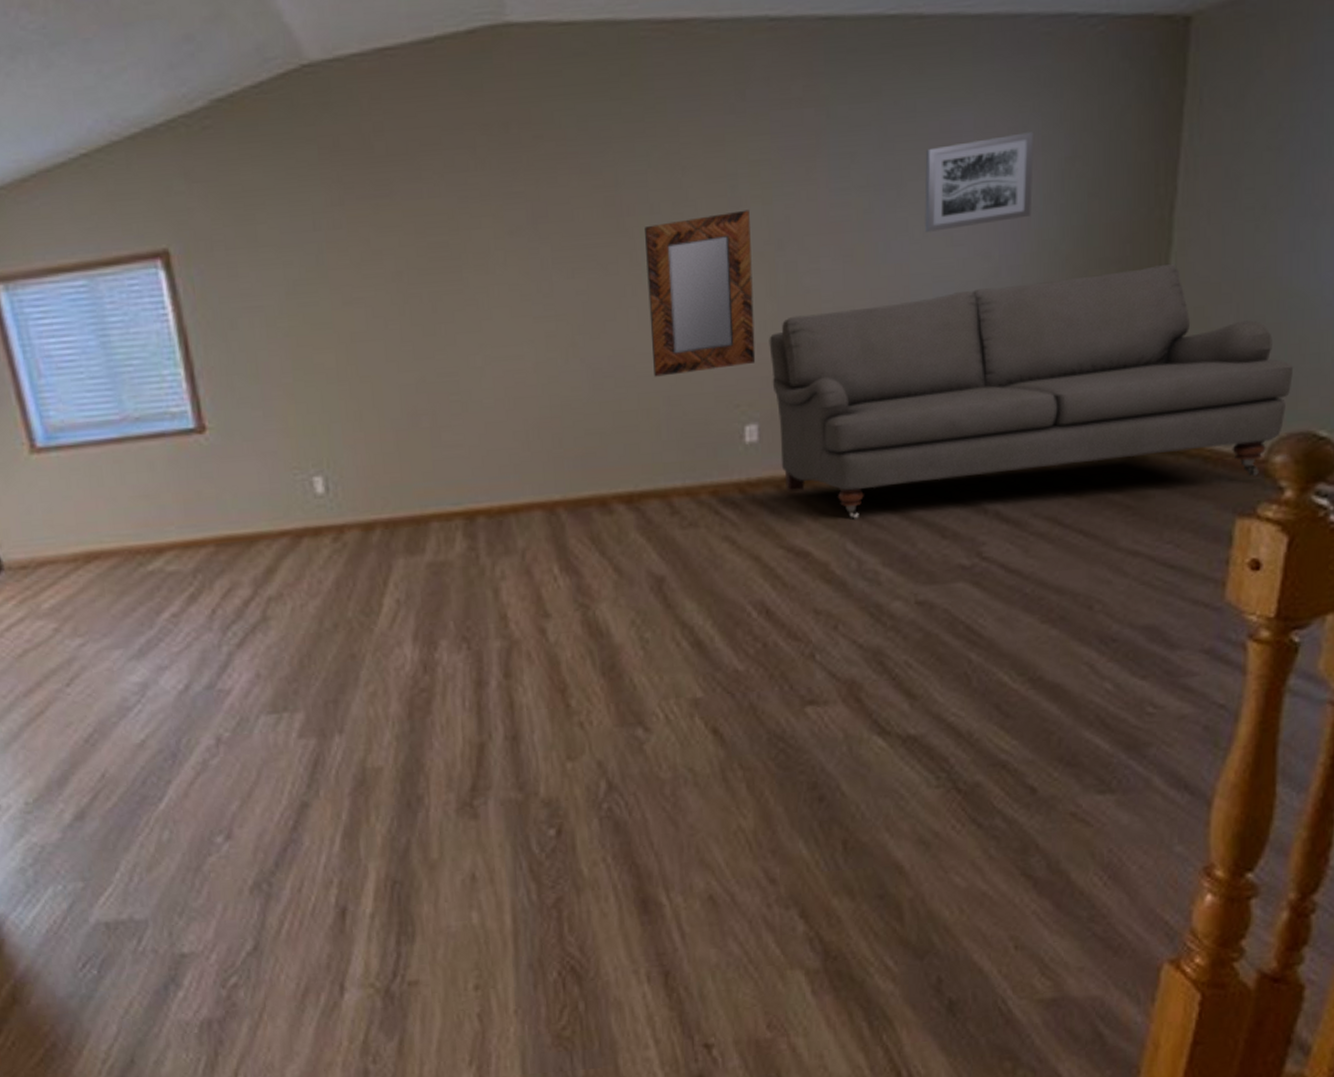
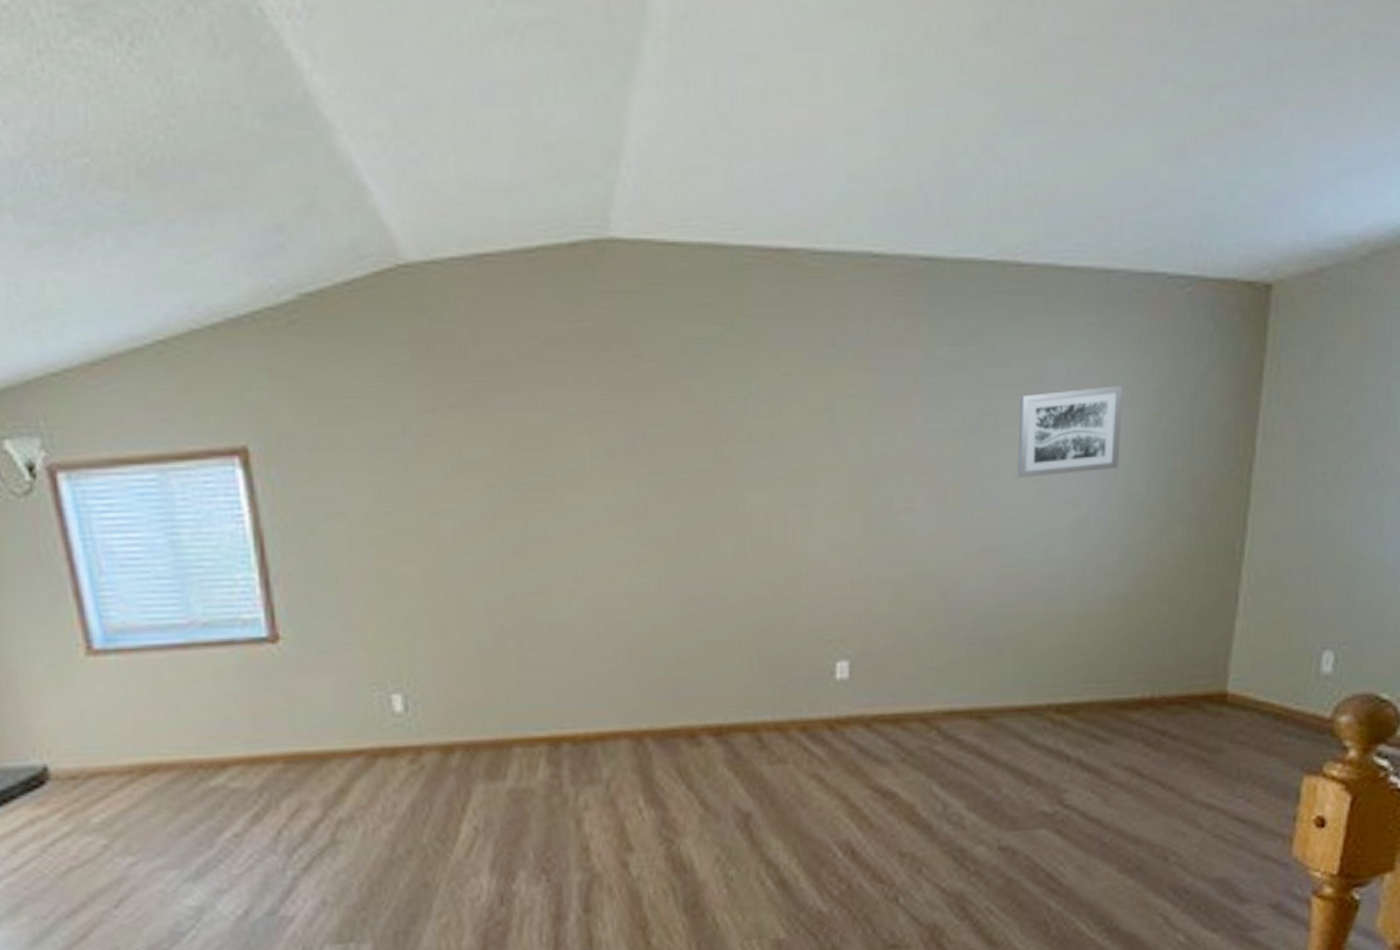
home mirror: present [645,210,756,377] -> none [743,444,849,608]
sofa: present [769,264,1293,520] -> none [862,524,1358,763]

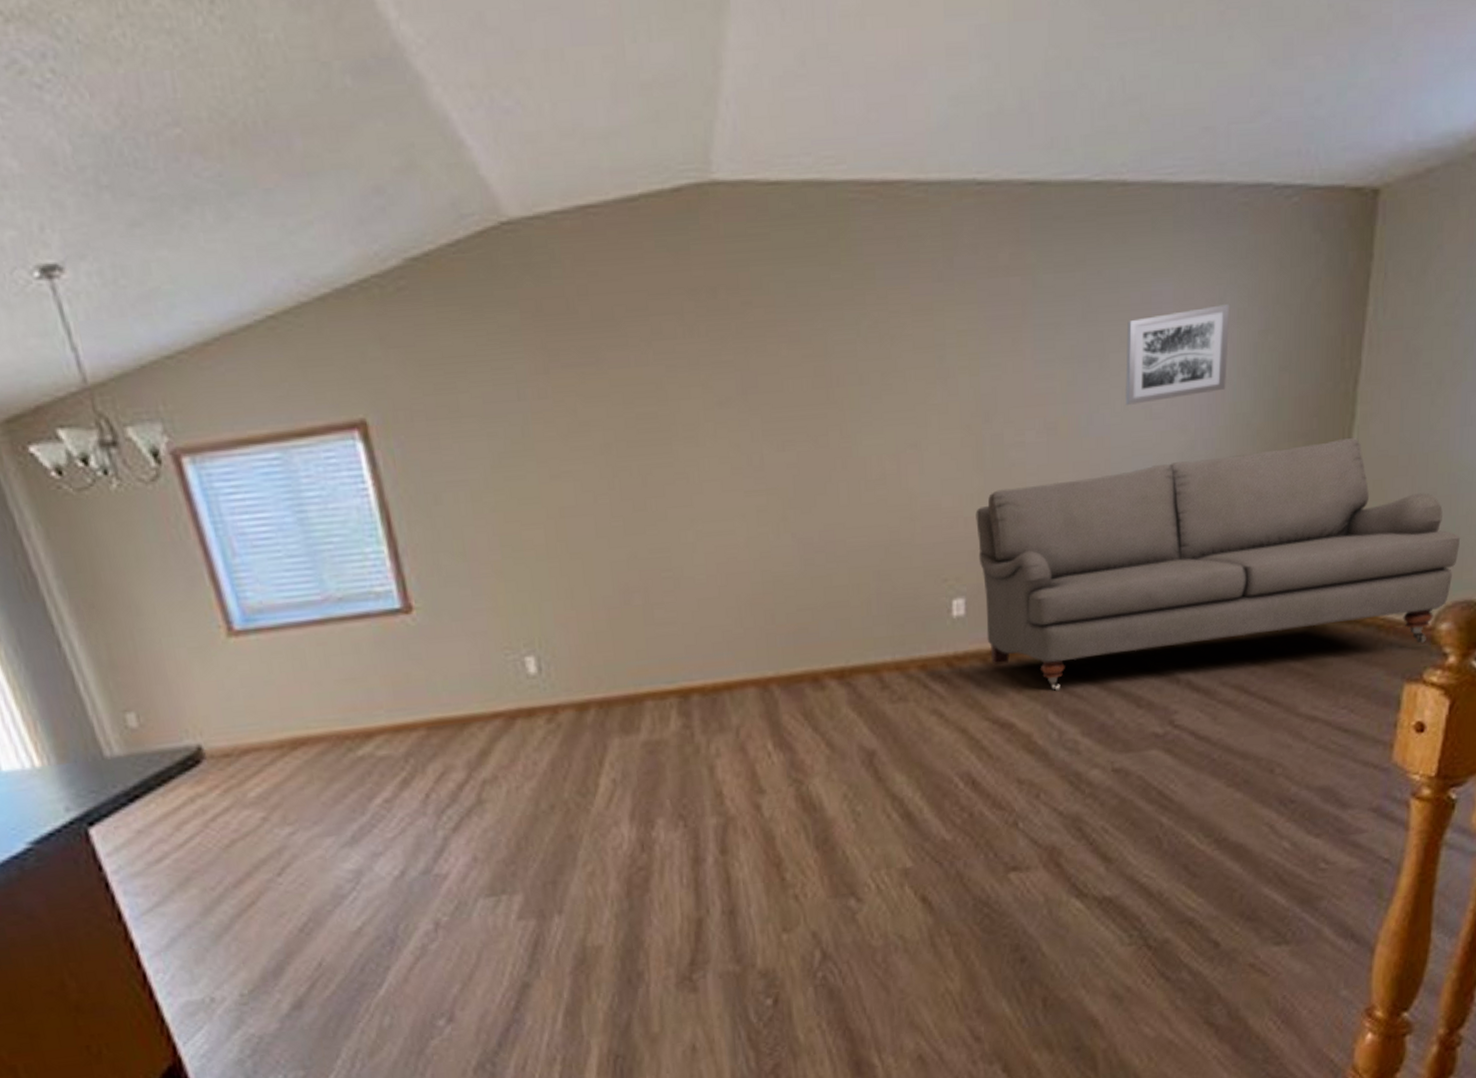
sofa: none [862,524,1358,763] -> present [975,438,1460,692]

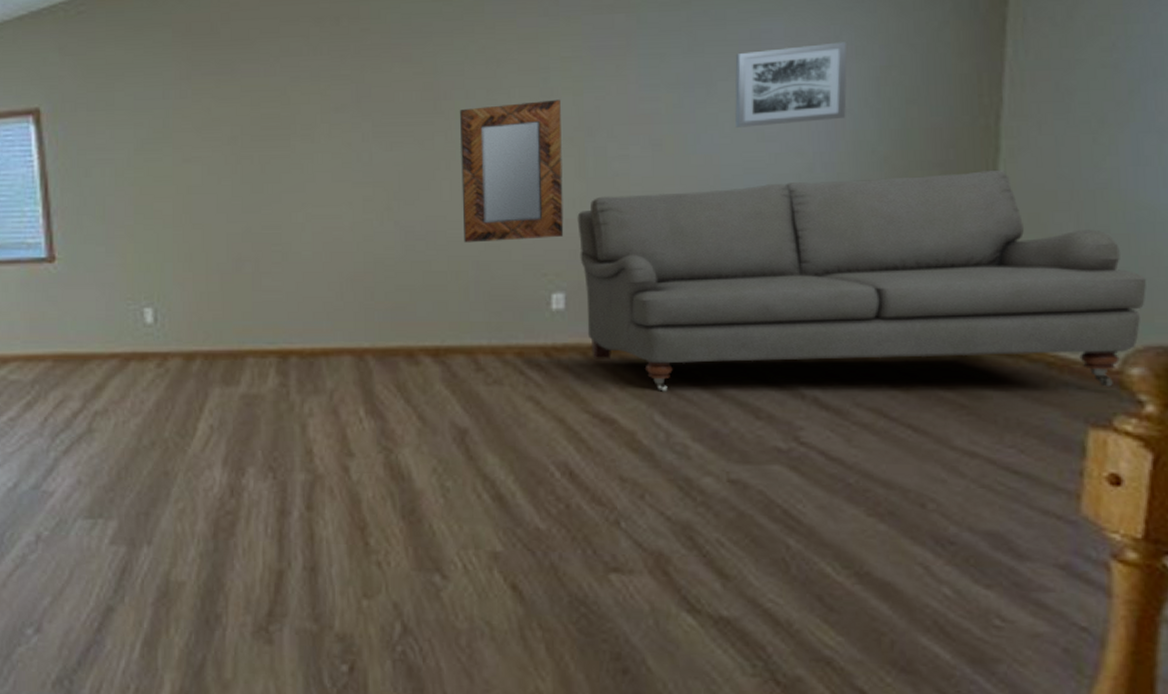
home mirror: none [854,381,963,552] -> present [460,99,564,243]

